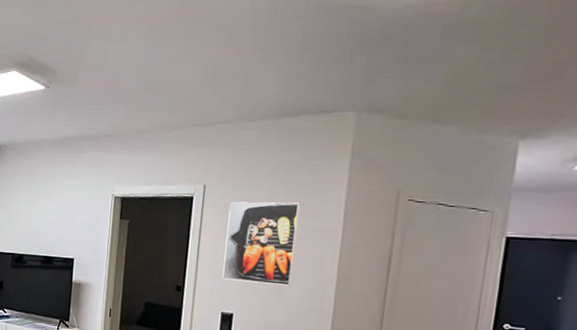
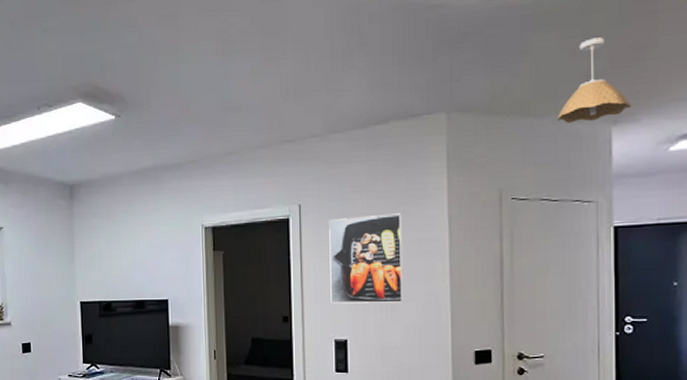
pendant light: none [466,52,543,134] -> present [558,37,631,123]

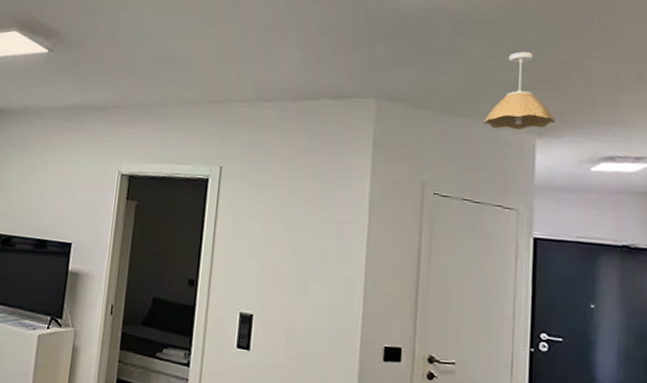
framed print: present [329,213,403,304] -> none [240,186,323,283]

